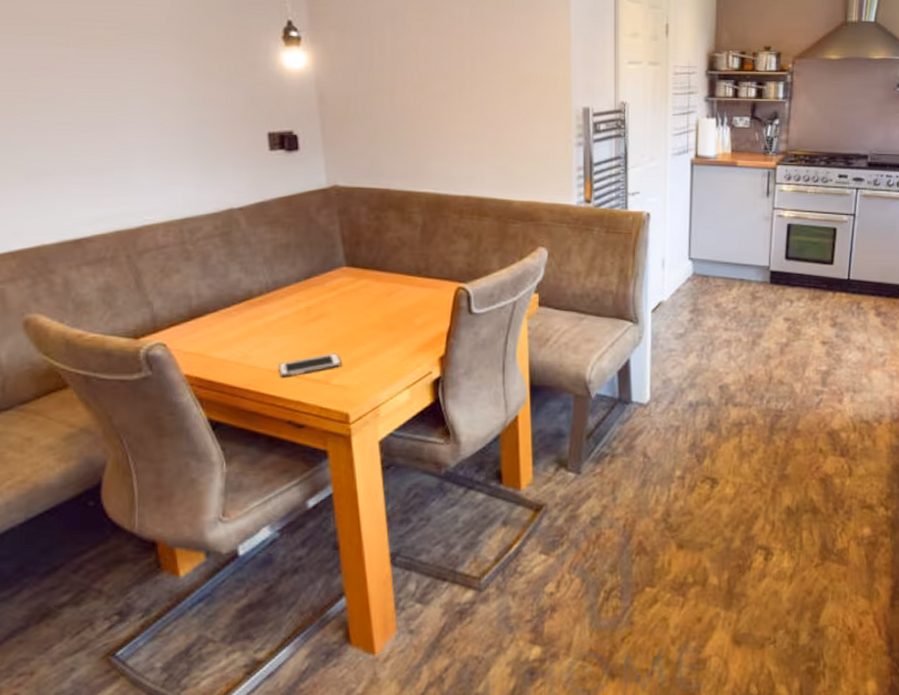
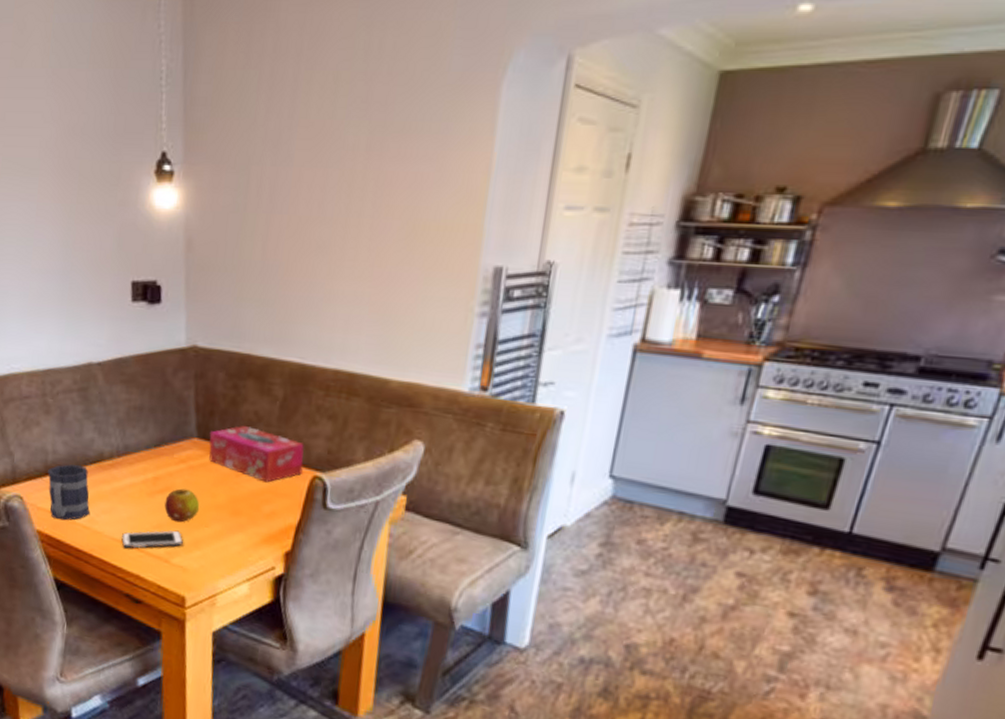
mug: none [193,306,243,361] -> present [48,464,91,521]
fruit: none [320,314,355,345] -> present [164,488,200,523]
tissue box: none [357,250,447,298] -> present [208,425,304,483]

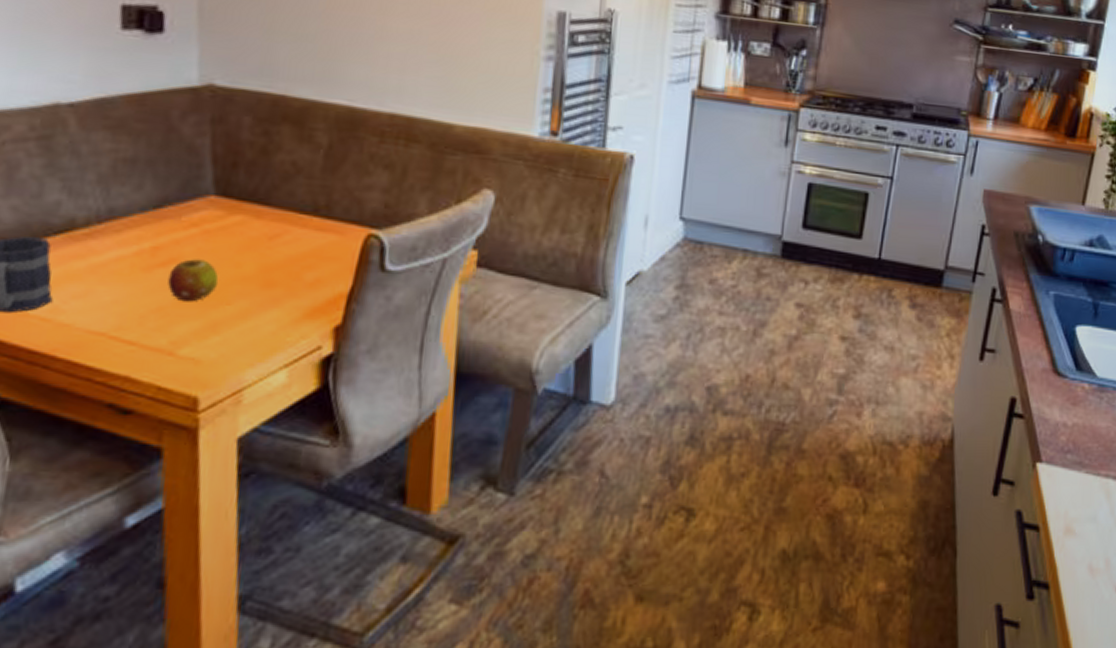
cell phone: present [121,530,183,549] -> none [102,312,195,343]
tissue box: present [208,425,304,483] -> none [230,178,356,245]

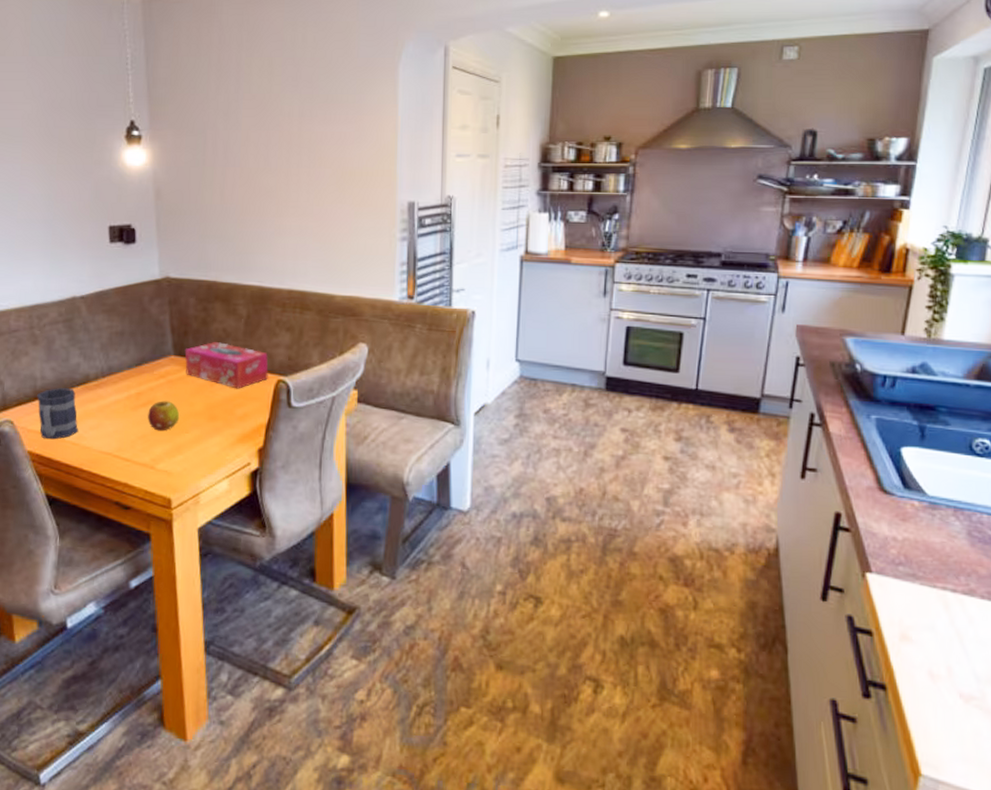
tissue box: none [230,178,356,245] -> present [184,341,268,389]

